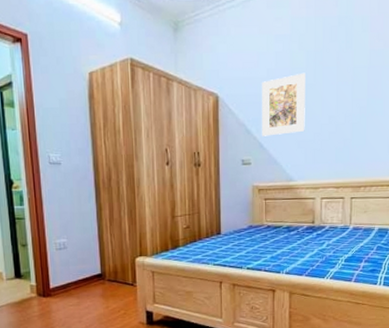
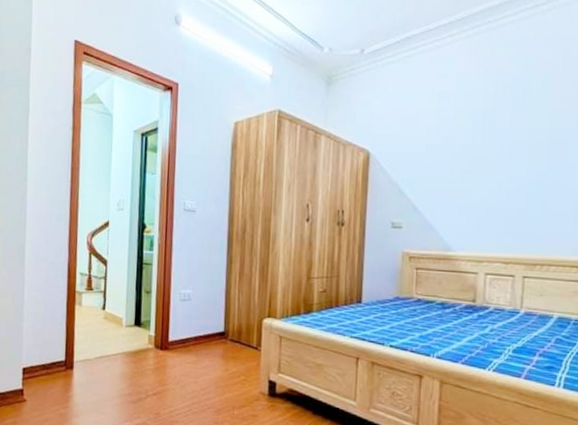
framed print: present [261,72,305,136] -> none [416,132,472,199]

